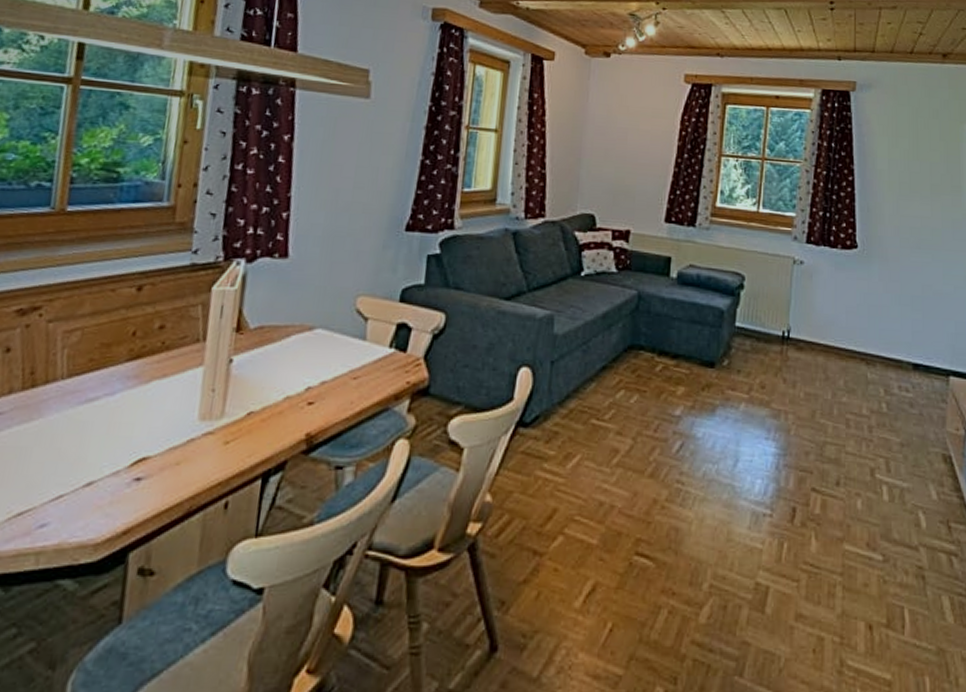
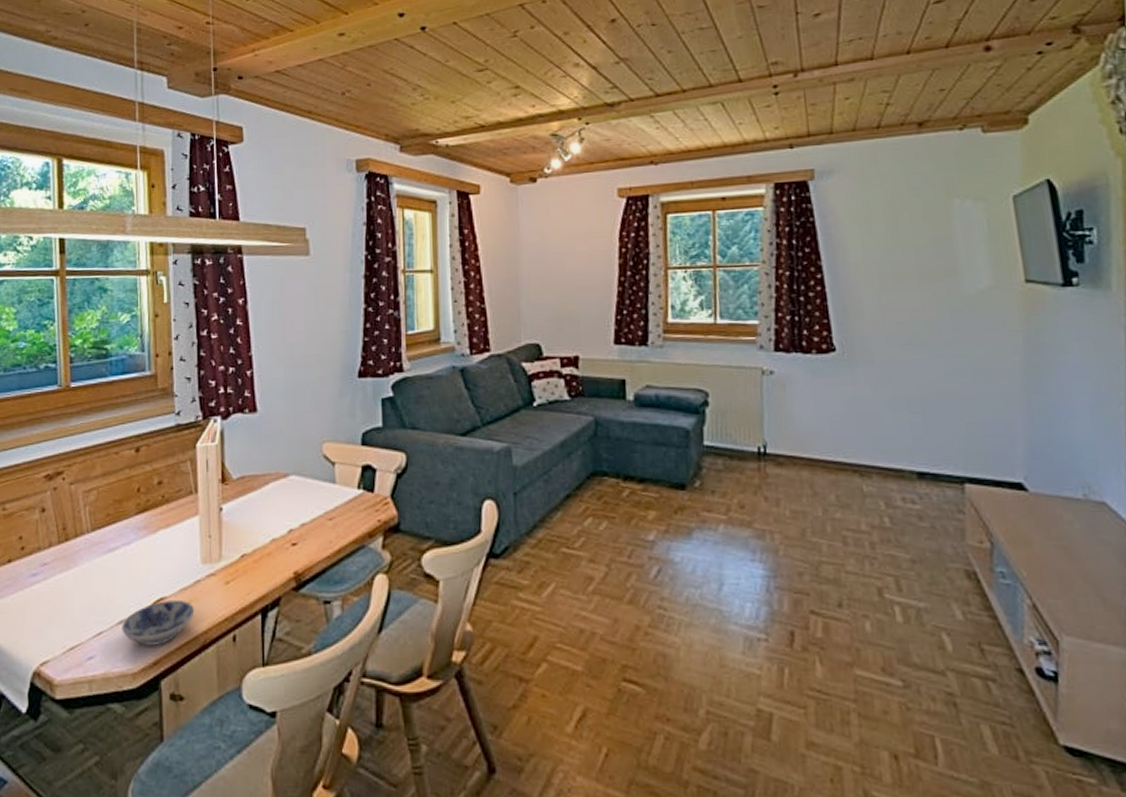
bowl: none [88,460,184,512] -> present [122,599,195,646]

